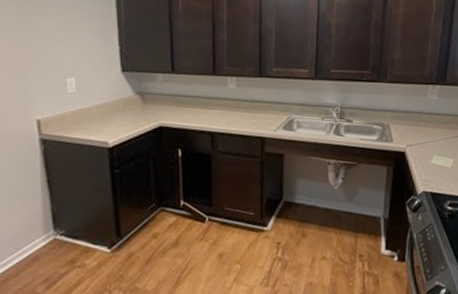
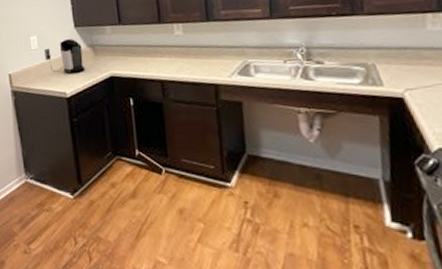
coffee maker: none [83,83,131,123] -> present [43,38,85,75]

